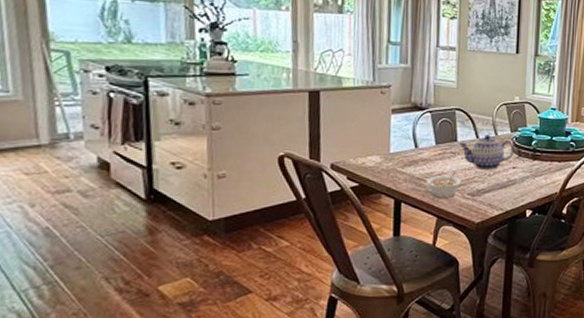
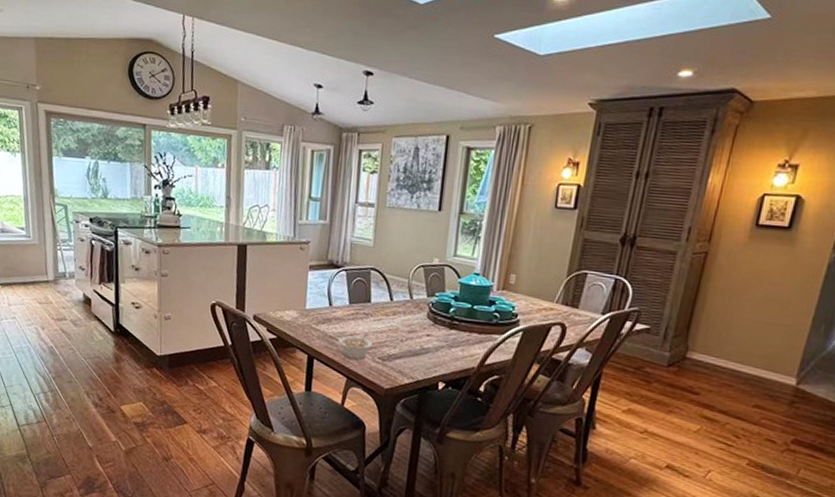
teapot: present [459,135,515,170] -> none [373,297,431,335]

